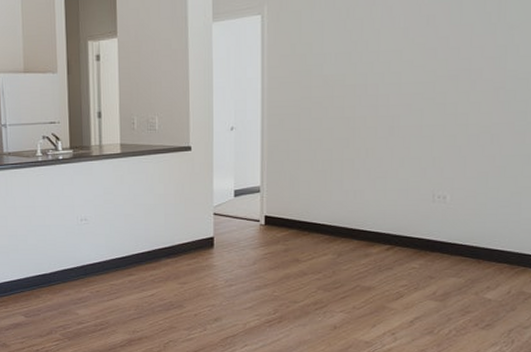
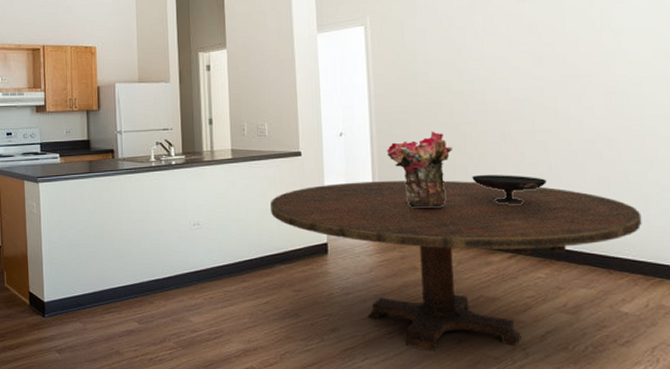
dining table: none [159,175,514,338] -> present [271,180,642,351]
bouquet: none [276,125,342,202] -> present [386,131,454,208]
decorative bowl: none [358,169,429,198] -> present [472,175,547,204]

